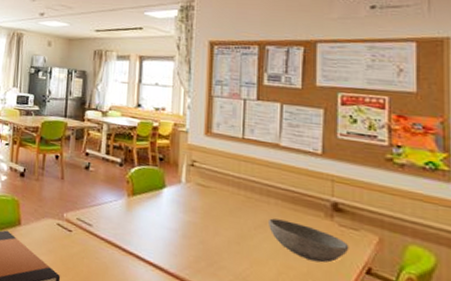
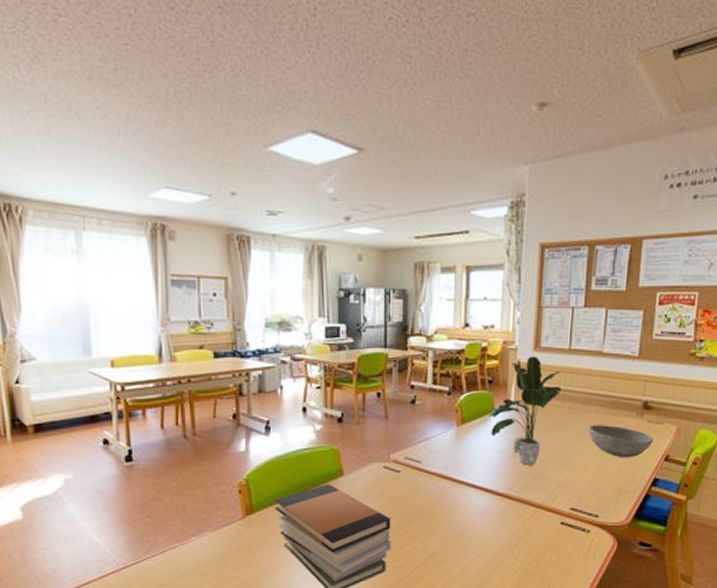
potted plant: none [159,140,236,250] -> present [489,356,562,465]

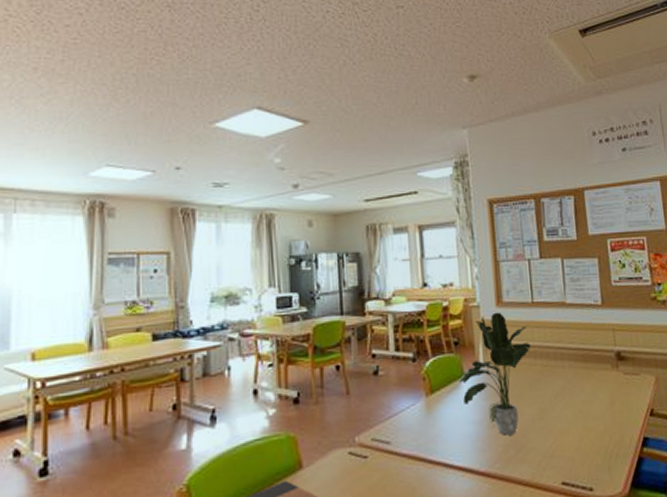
bowl: present [588,425,654,458] -> none [564,381,635,417]

